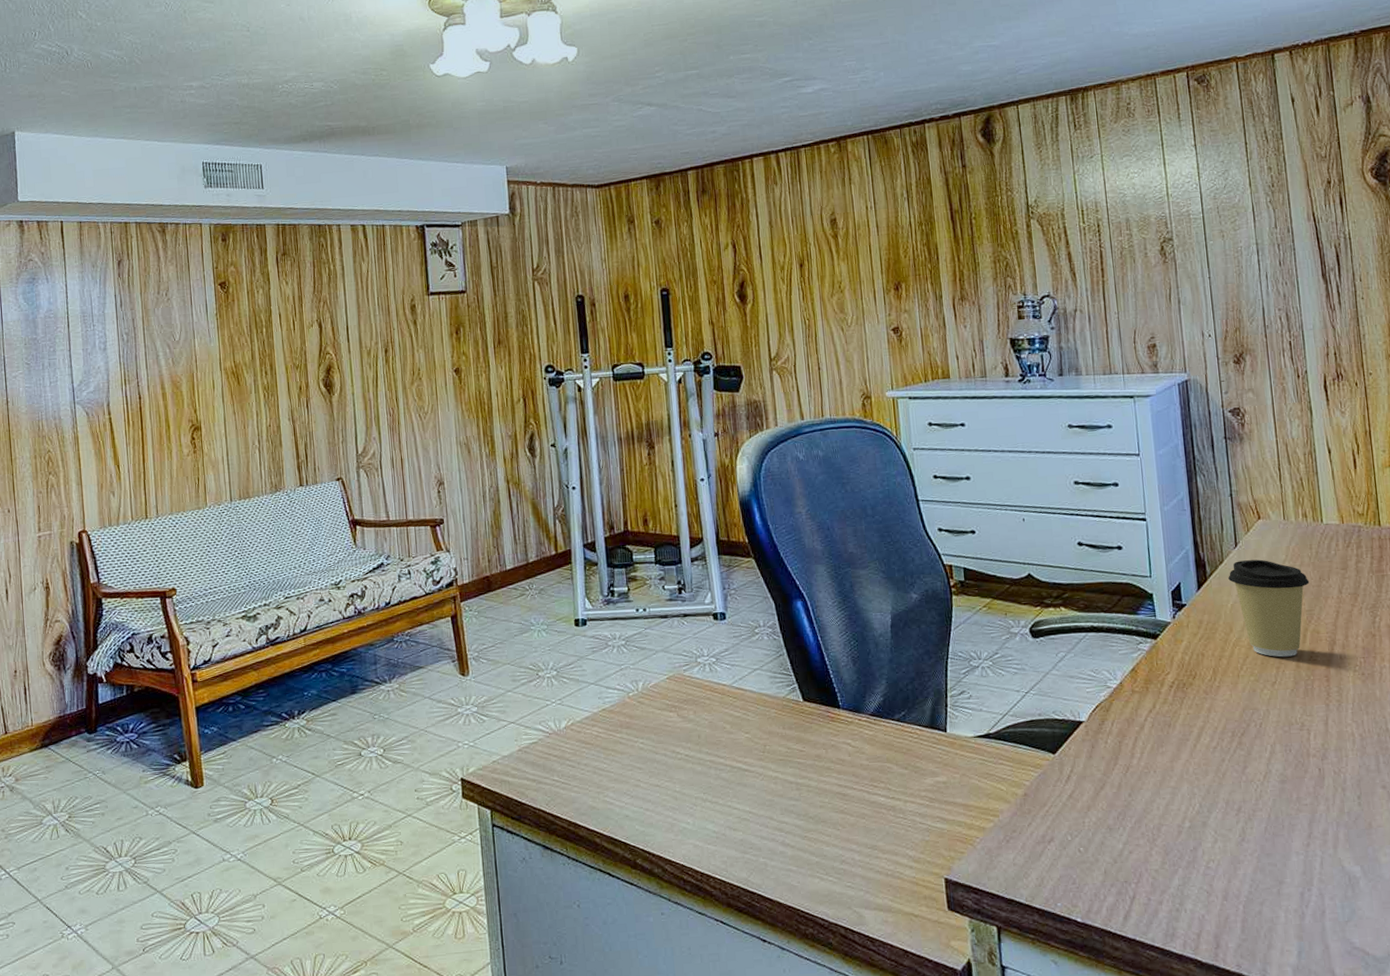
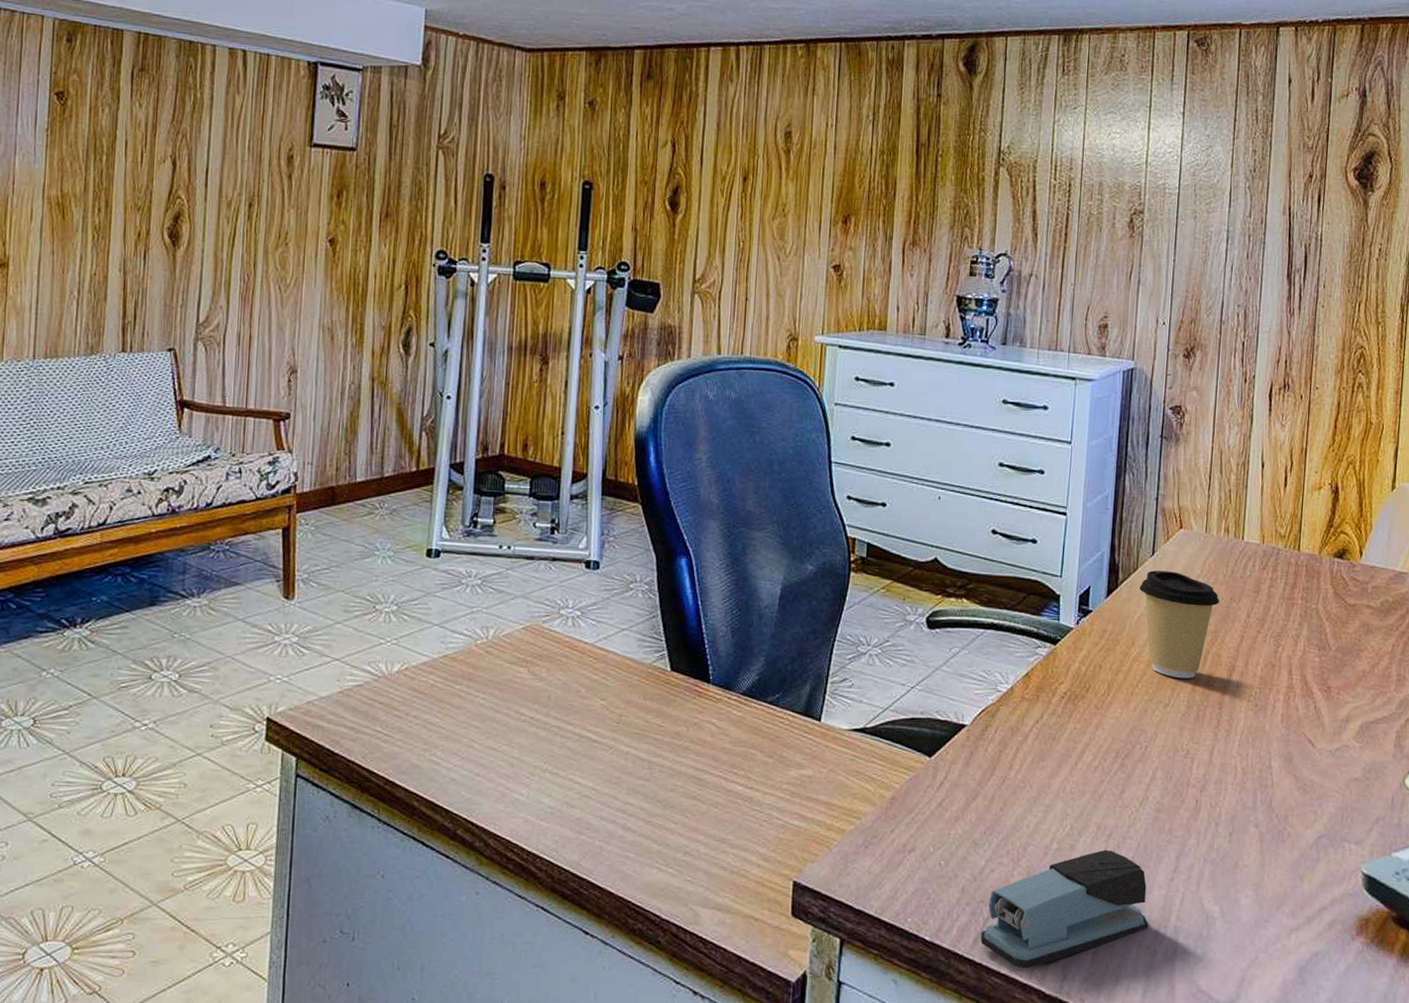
stapler: none [1130,822,1293,941] -> present [980,849,1149,969]

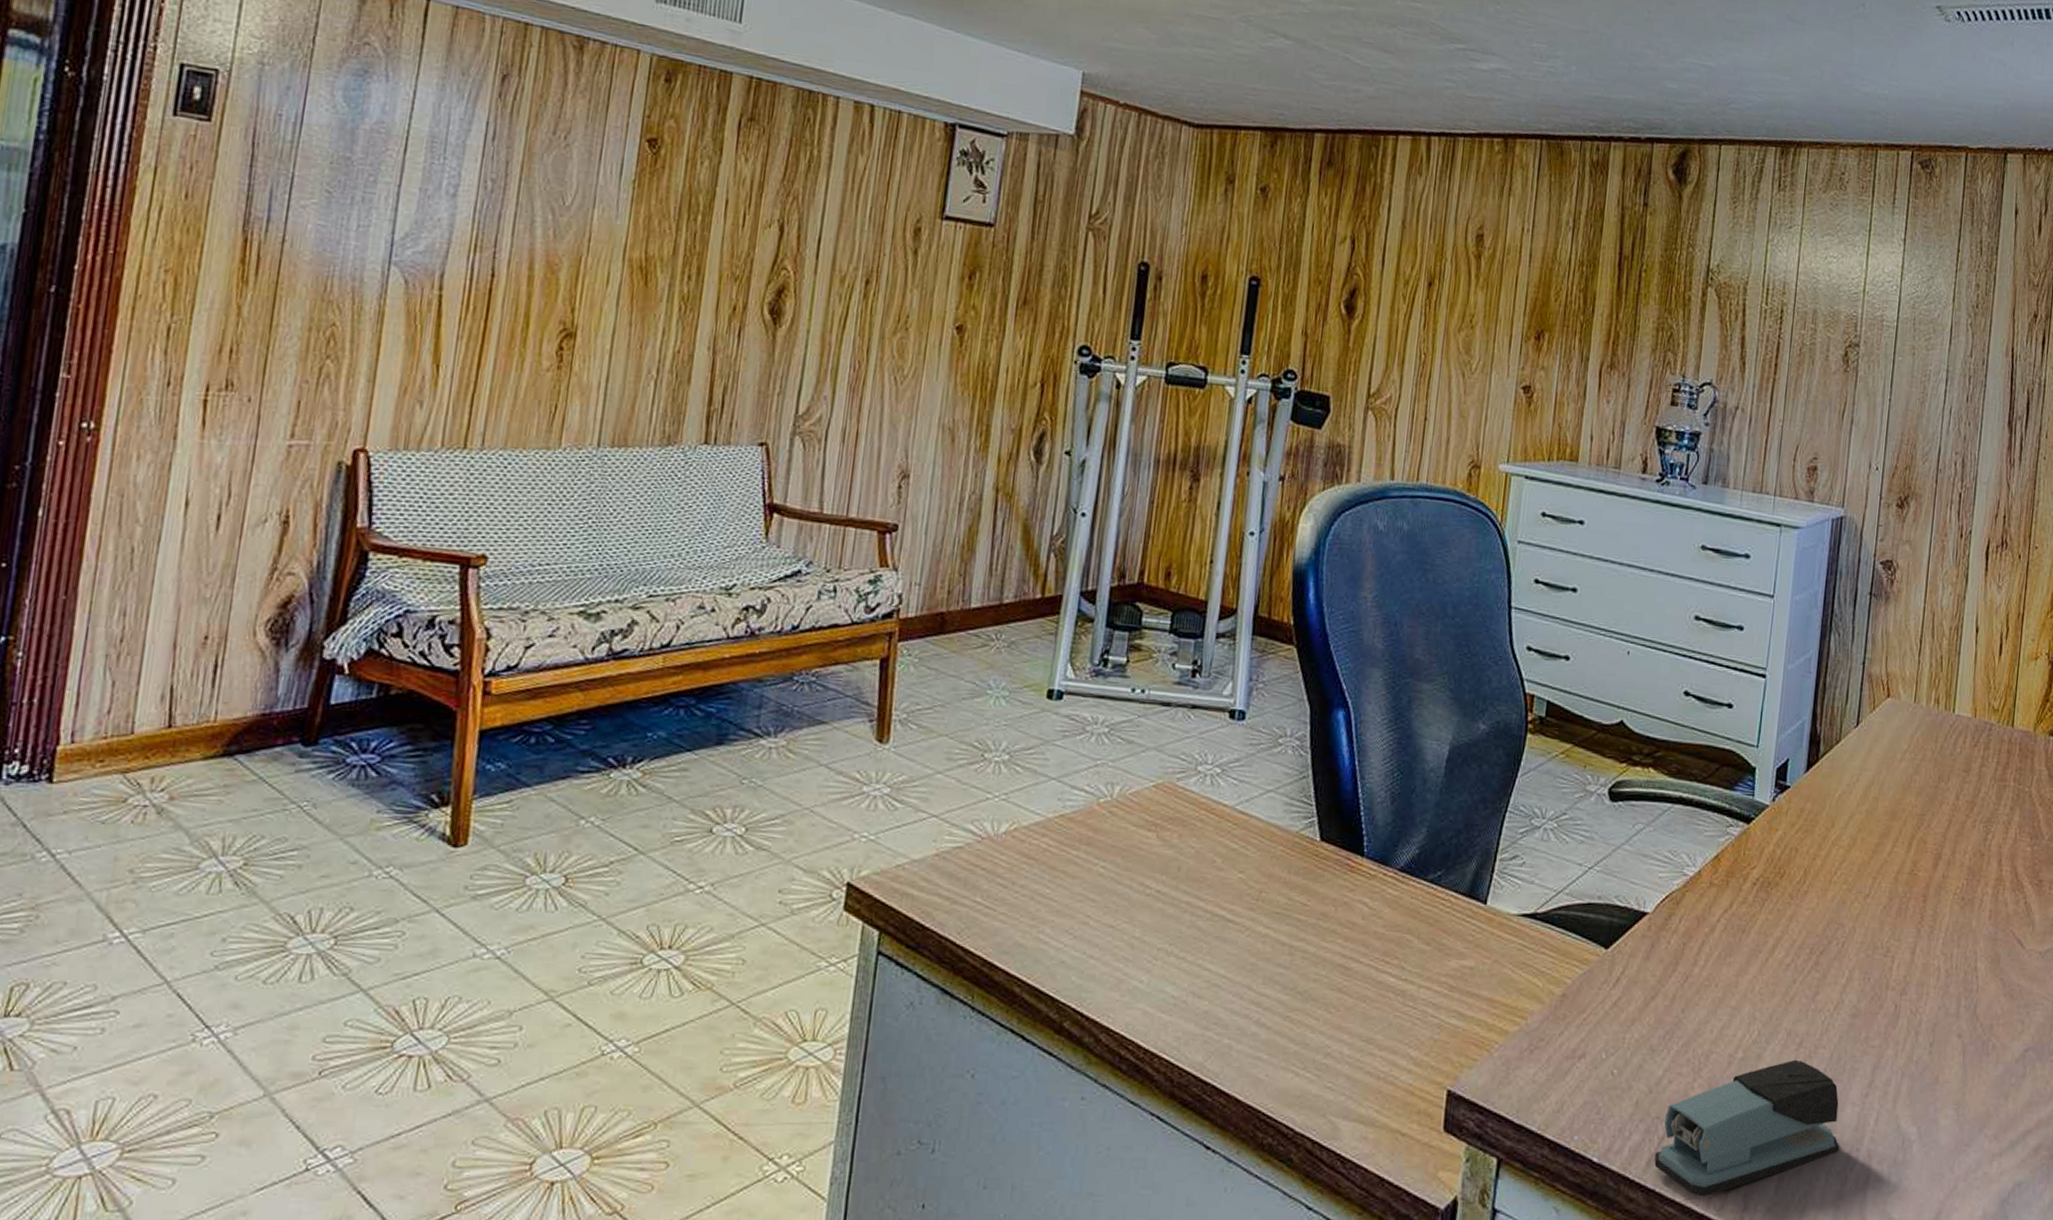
coffee cup: present [1139,570,1220,679] -> none [1842,743,1928,867]

